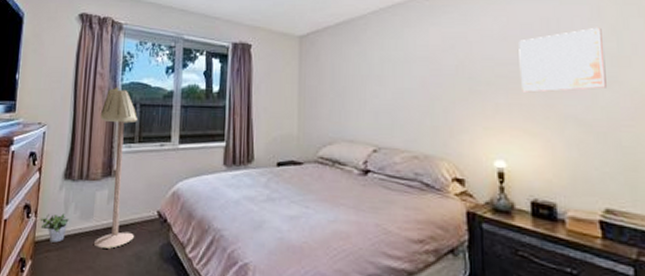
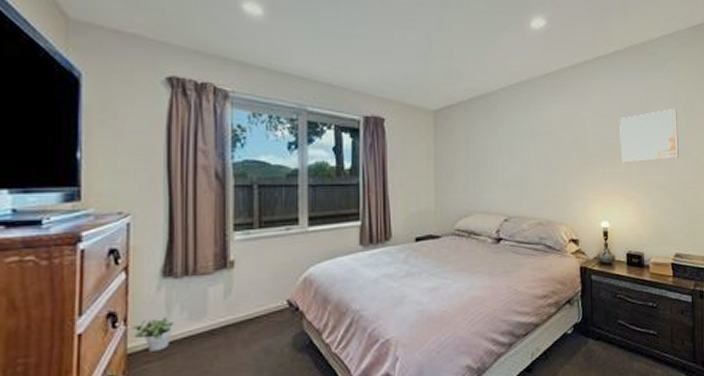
floor lamp: present [94,87,137,249] -> none [207,165,260,349]

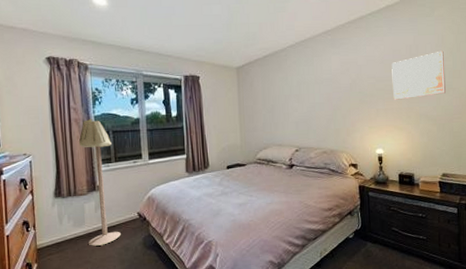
potted plant: present [131,317,174,352] -> none [38,224,64,248]
floor lamp: none [207,165,260,349] -> present [79,118,121,246]

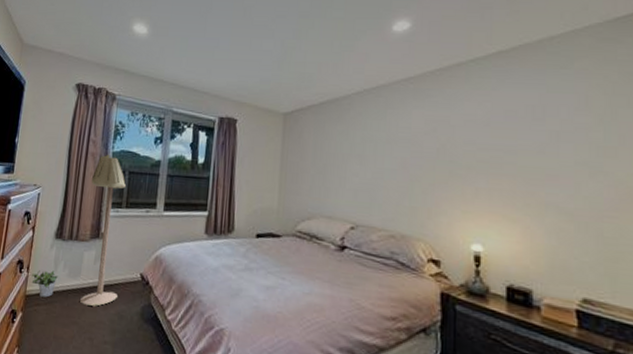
potted plant: none [38,224,64,248] -> present [31,270,58,298]
wall art: present [392,50,445,100] -> none [502,116,590,179]

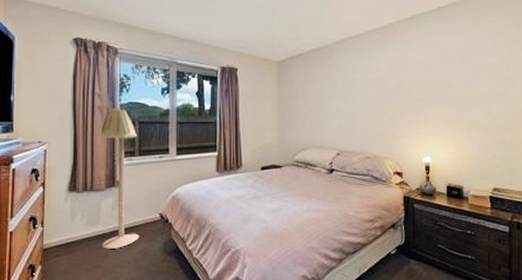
potted plant: present [31,270,58,298] -> none [46,222,76,248]

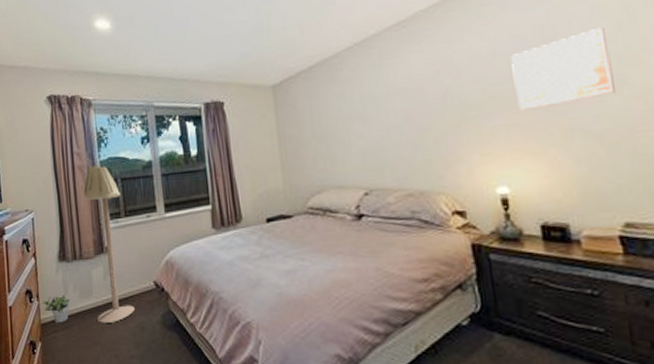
potted plant: none [46,222,76,248] -> present [42,295,70,323]
wall art: none [442,57,498,106] -> present [511,26,615,111]

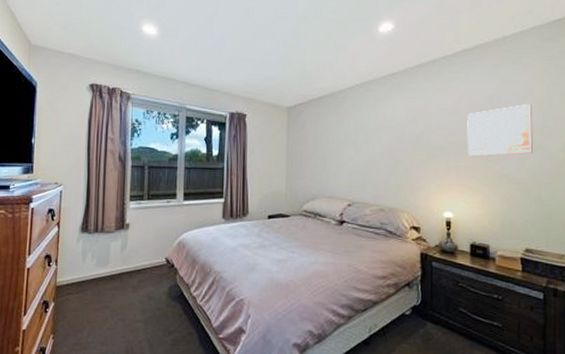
potted plant: present [42,295,70,323] -> none [60,262,87,287]
floor lamp: present [84,164,135,323] -> none [110,150,146,290]

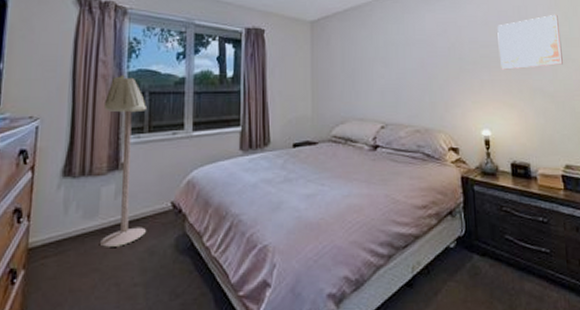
floor lamp: none [110,150,146,290] -> present [100,74,146,247]

